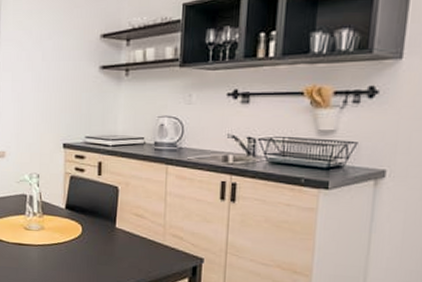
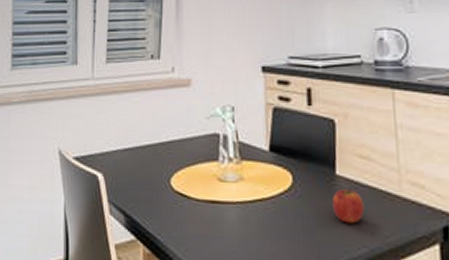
fruit: none [111,238,135,263] -> present [333,188,365,224]

